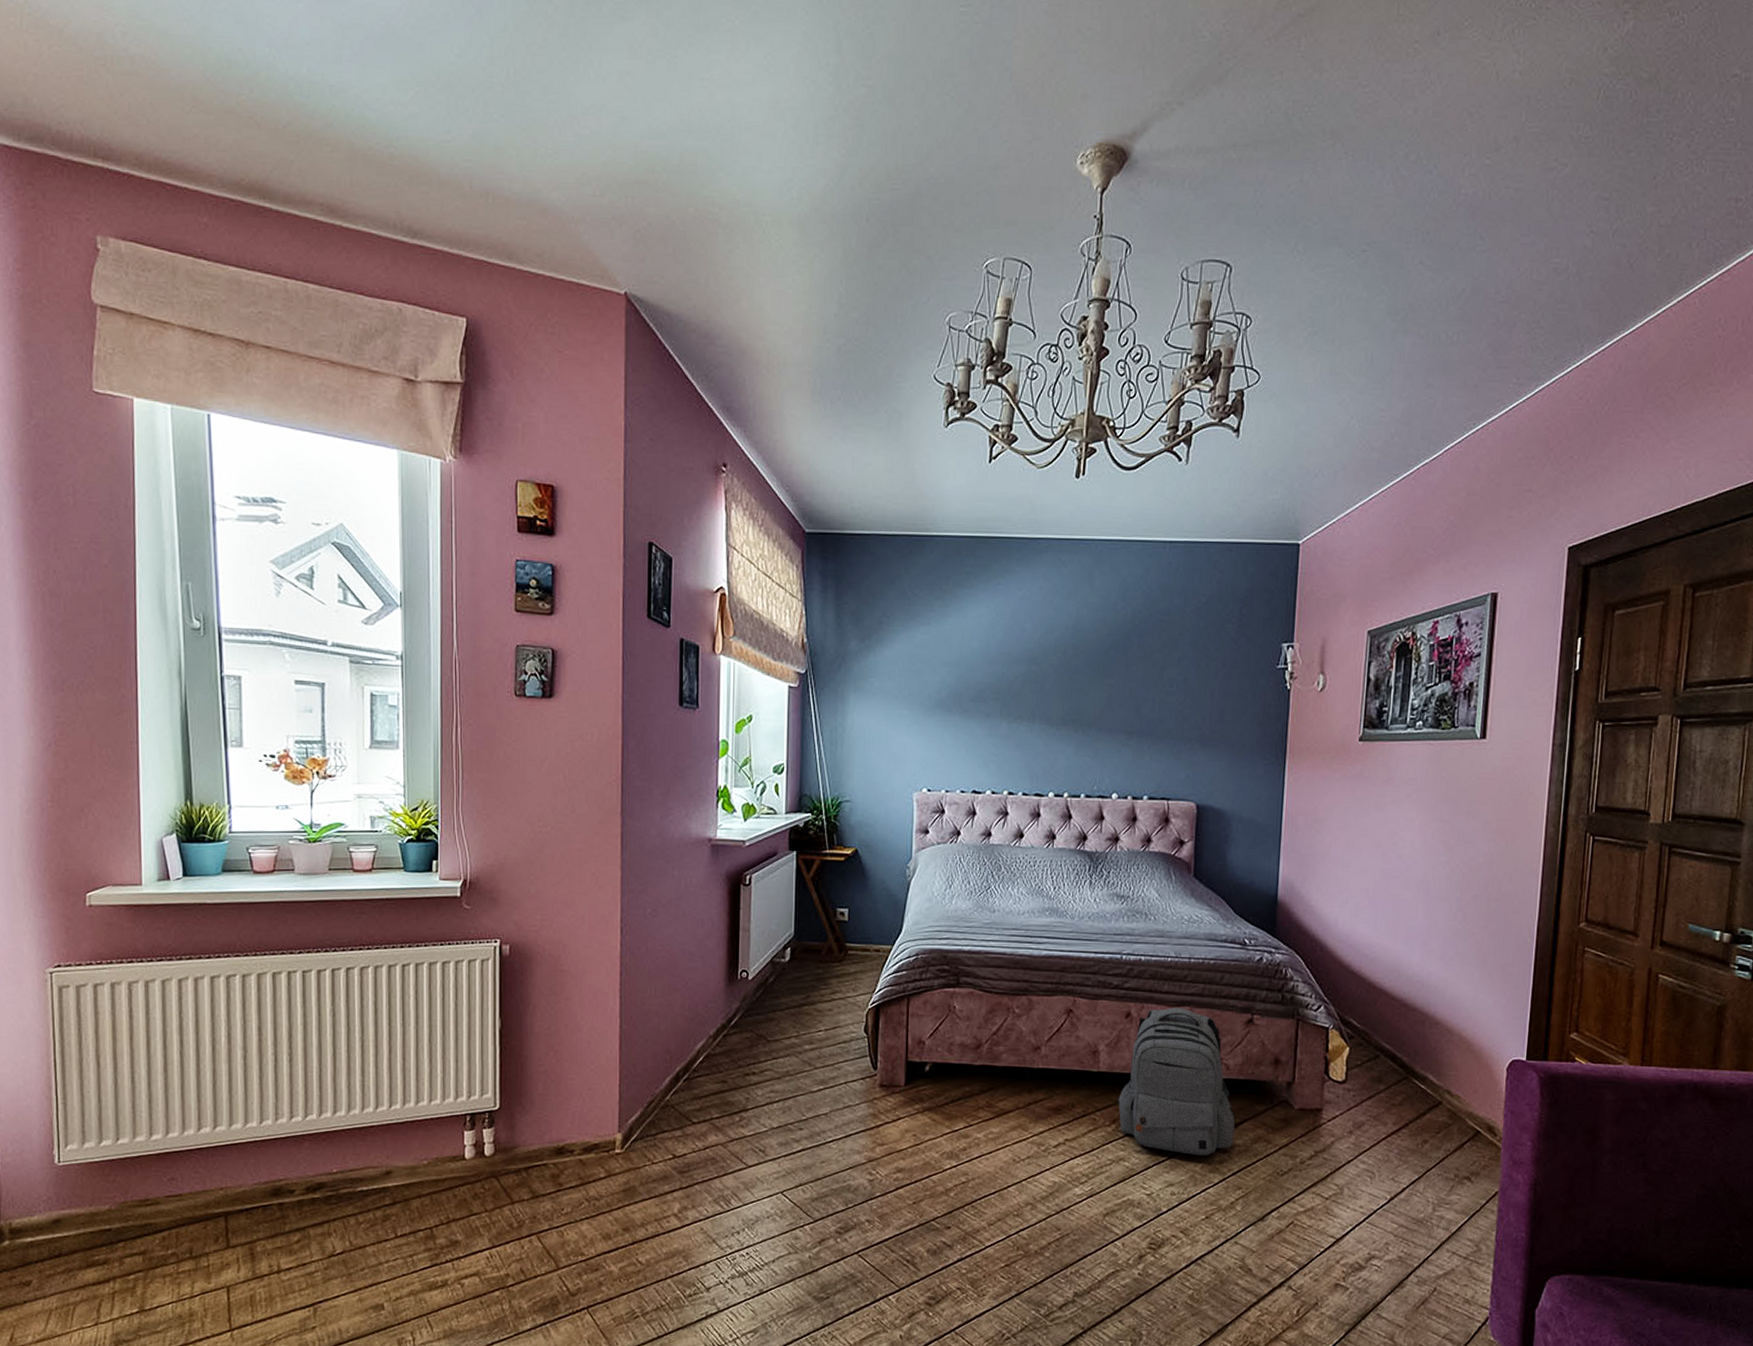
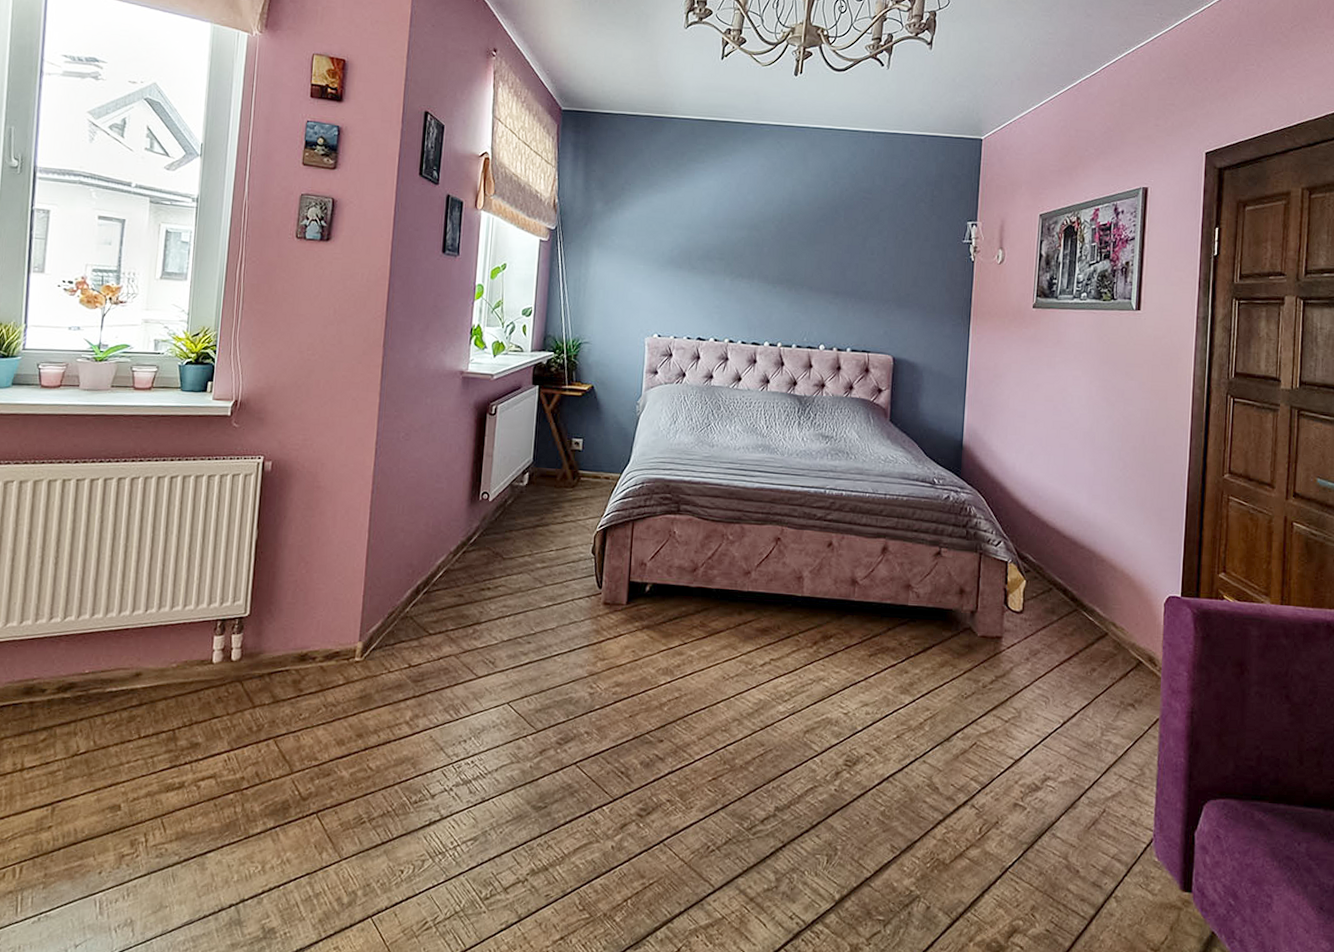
backpack: present [1118,1007,1236,1156] -> none [819,539,925,678]

